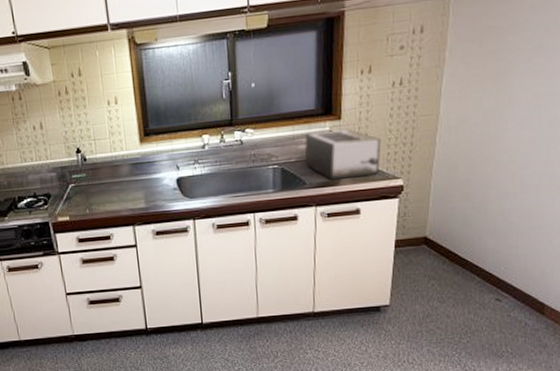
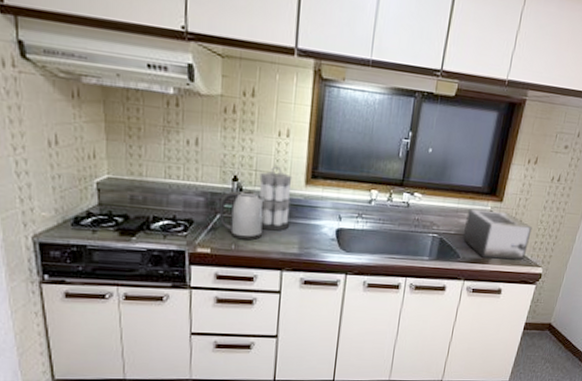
kettle: none [69,158,110,204] -> present [219,190,264,241]
spice rack: none [98,132,134,192] -> present [259,166,293,231]

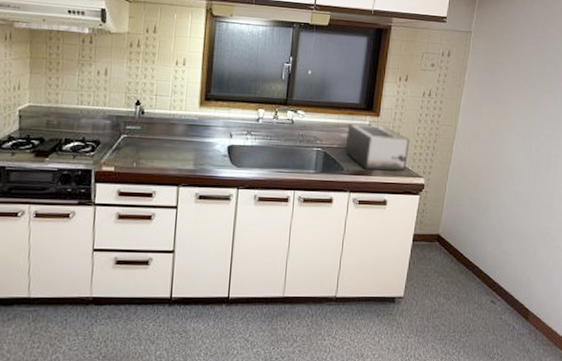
kettle: present [219,190,264,241] -> none [122,113,163,159]
spice rack: present [259,166,293,231] -> none [159,90,188,149]

